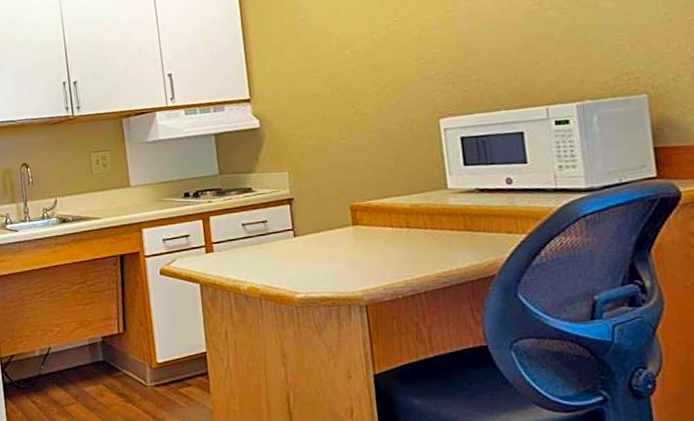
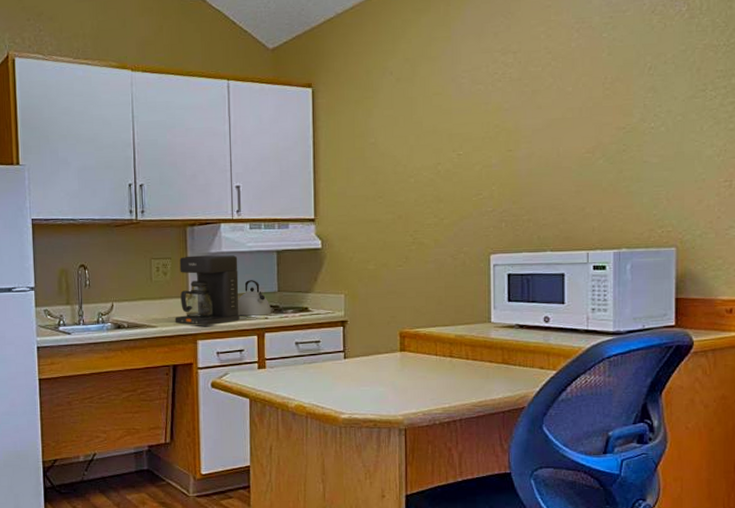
coffee maker: none [118,142,183,215] -> present [175,254,240,326]
kettle: none [179,165,215,202] -> present [237,280,272,316]

